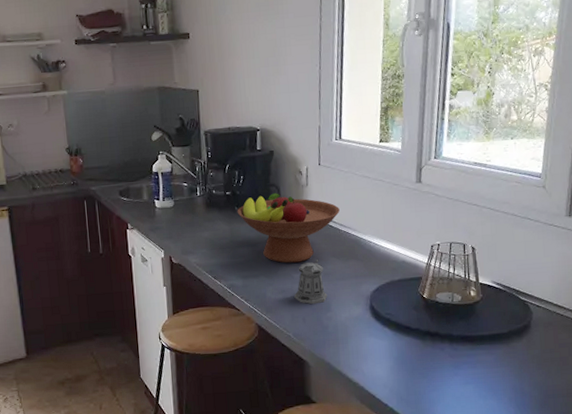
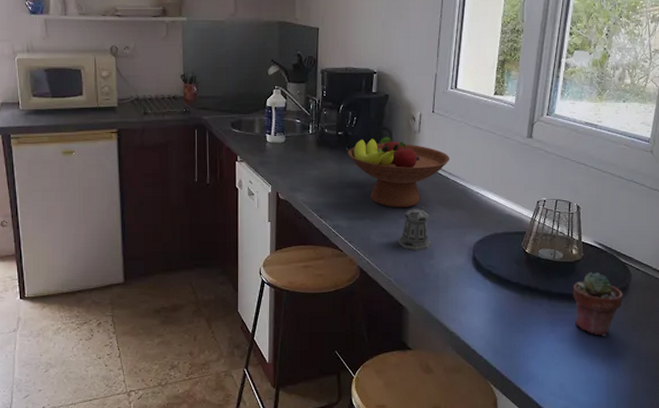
potted succulent: none [474,312,526,376] -> present [573,272,623,336]

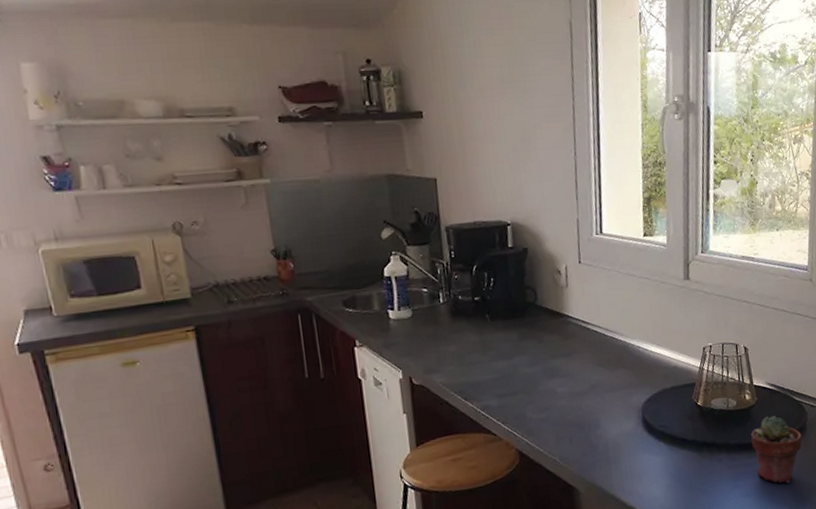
fruit bowl: present [348,137,450,208] -> none [488,296,605,377]
pepper shaker: present [398,205,431,251] -> none [558,369,596,422]

